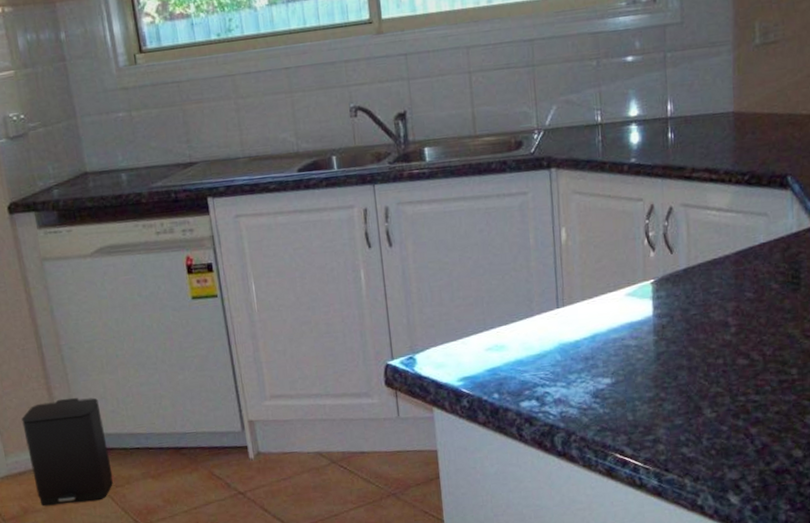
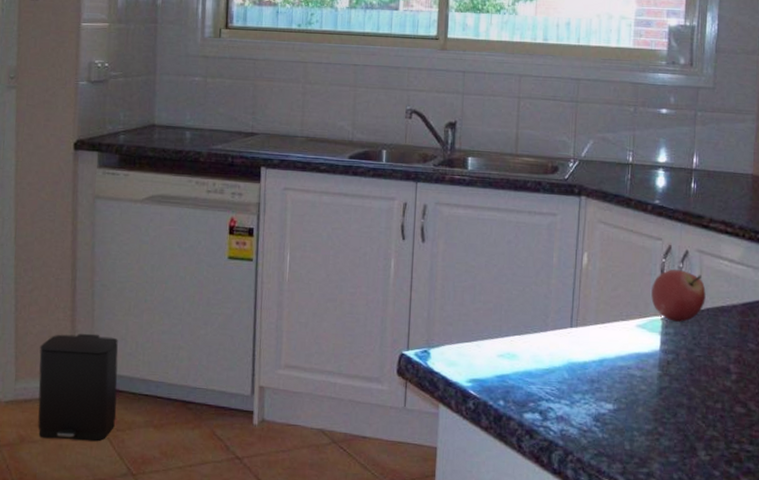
fruit: none [637,228,696,284] -> present [651,269,706,322]

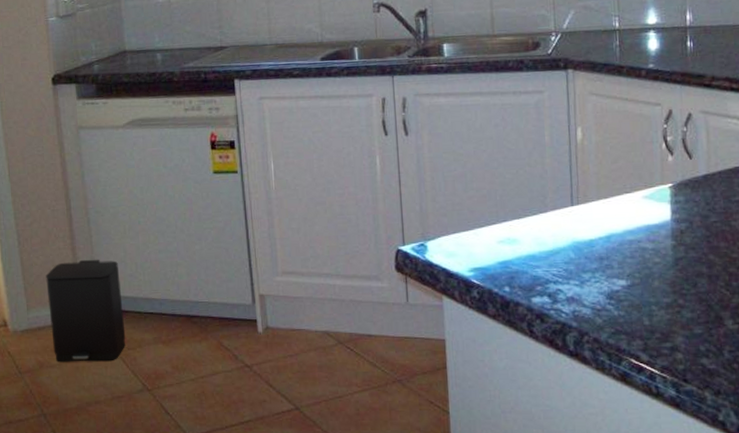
fruit: present [651,269,706,322] -> none [655,134,716,189]

